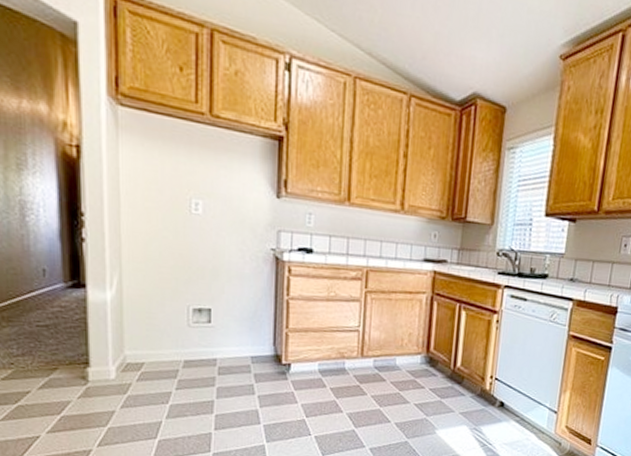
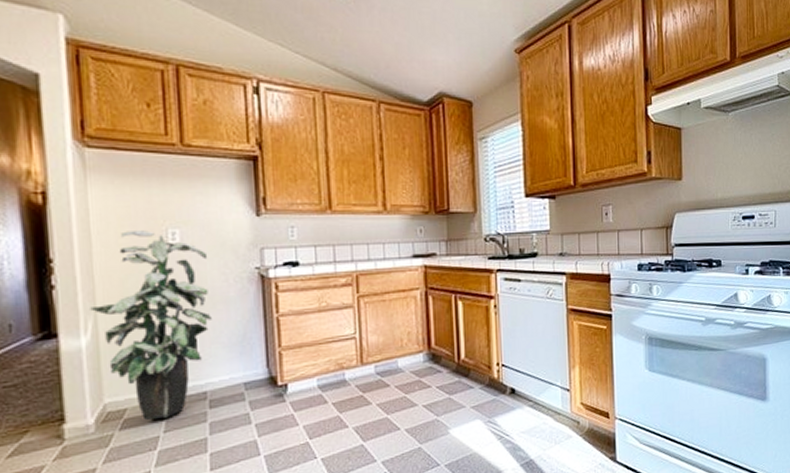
indoor plant: none [116,195,228,377] -> present [90,230,212,421]

